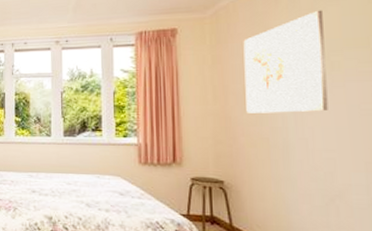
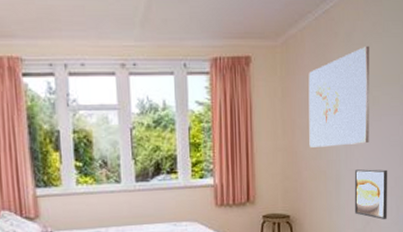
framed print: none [308,139,362,200] -> present [354,169,387,220]

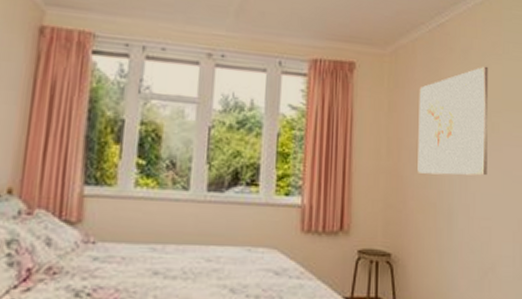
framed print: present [354,169,387,220] -> none [469,206,509,272]

